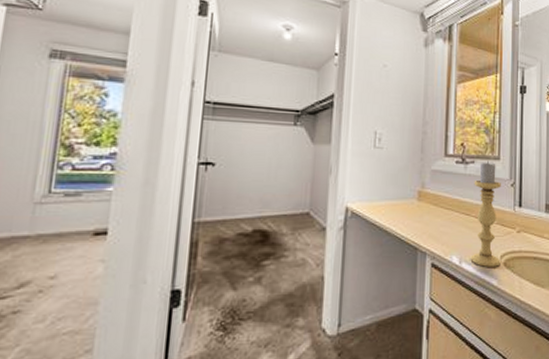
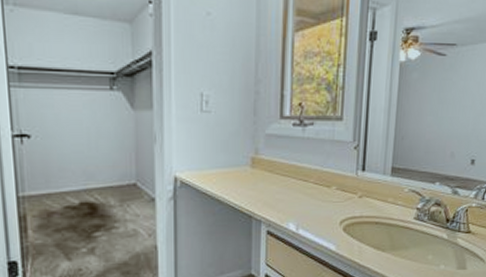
candle holder: present [471,161,501,267] -> none [309,122,343,233]

